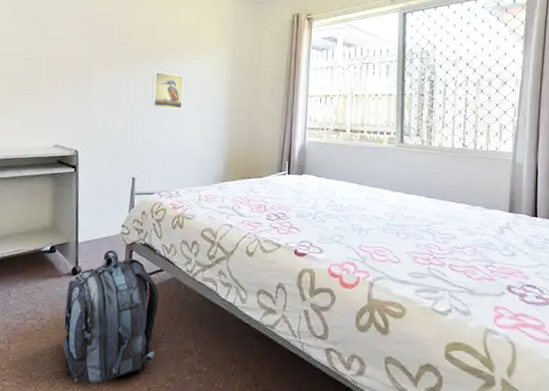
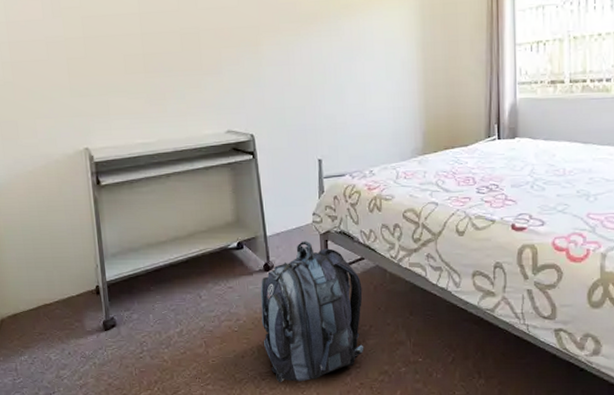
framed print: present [151,72,184,109] -> none [329,33,368,77]

